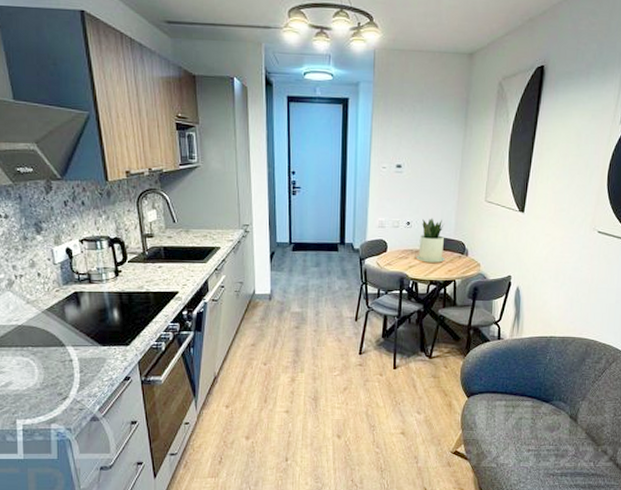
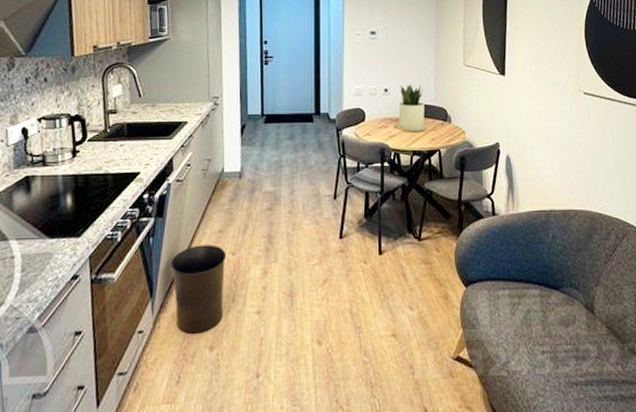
waste bin: none [210,356,258,426] -> present [170,244,226,334]

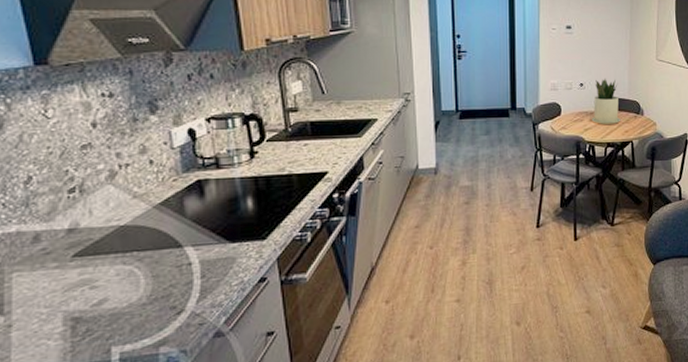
waste bin: present [170,244,226,334] -> none [366,240,423,326]

